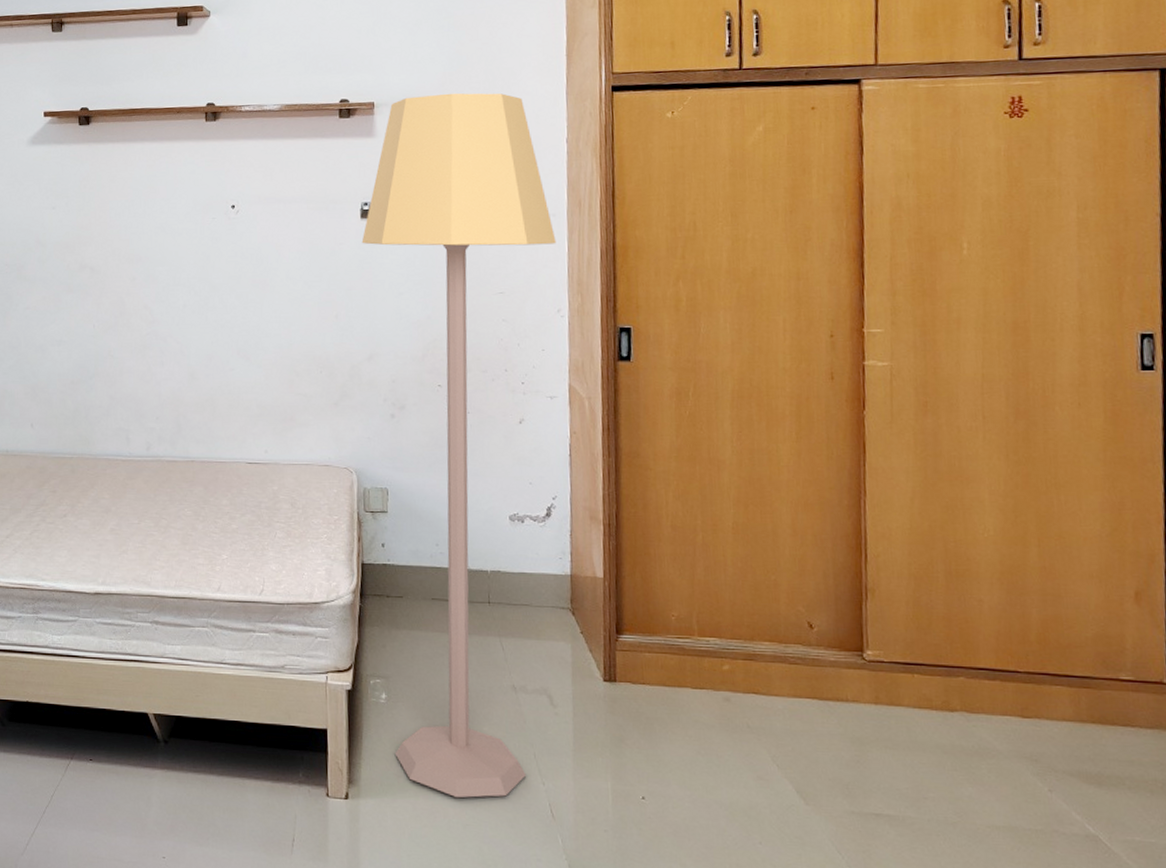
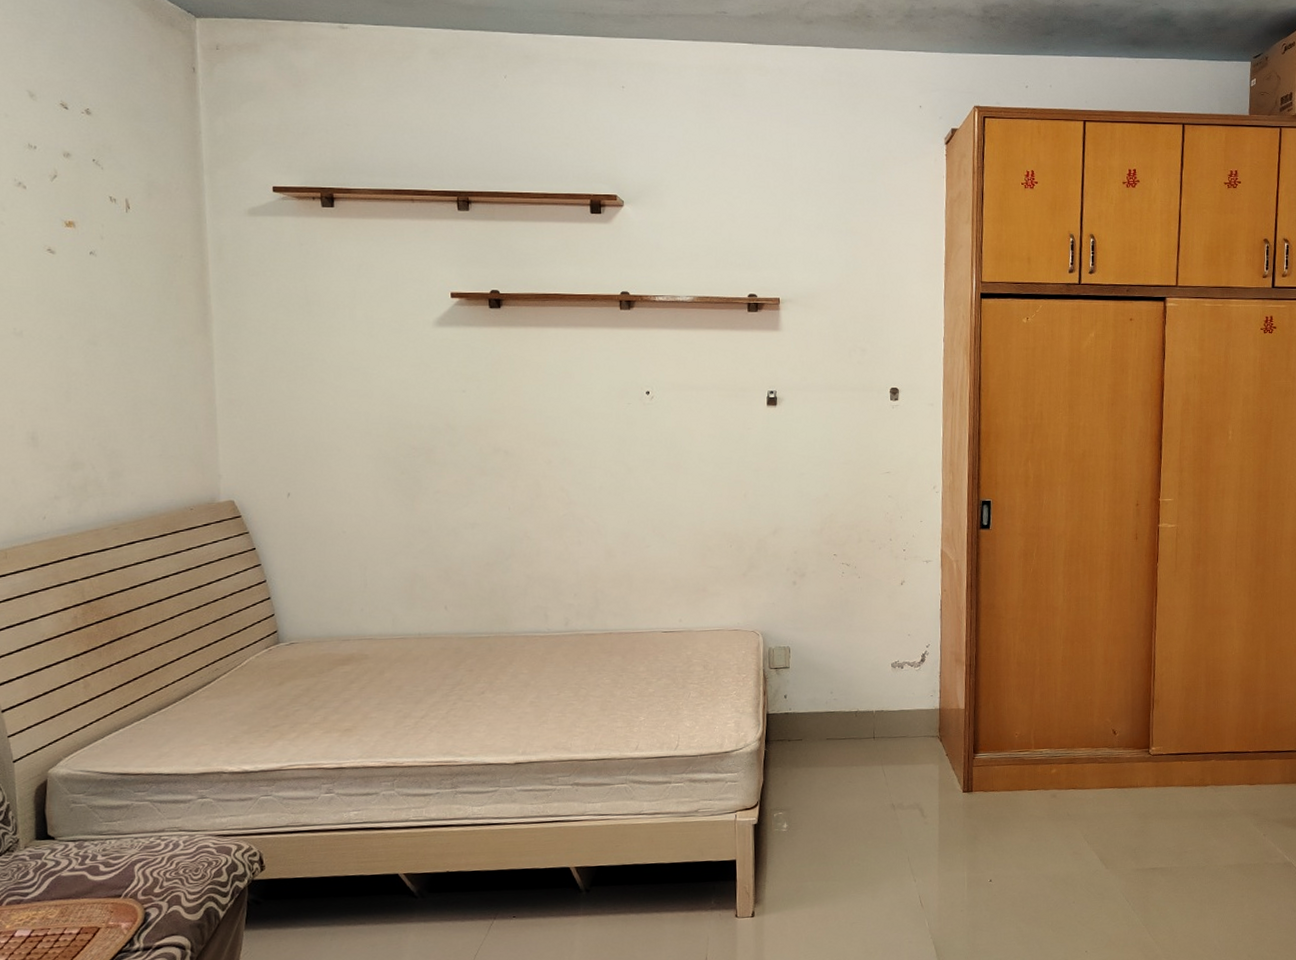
lamp: present [361,93,556,798] -> none [768,293,933,902]

